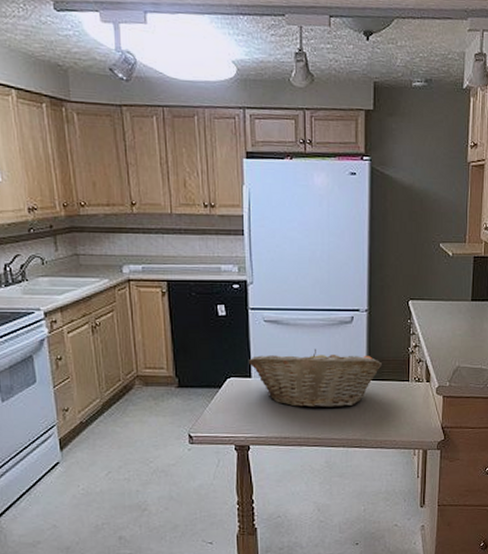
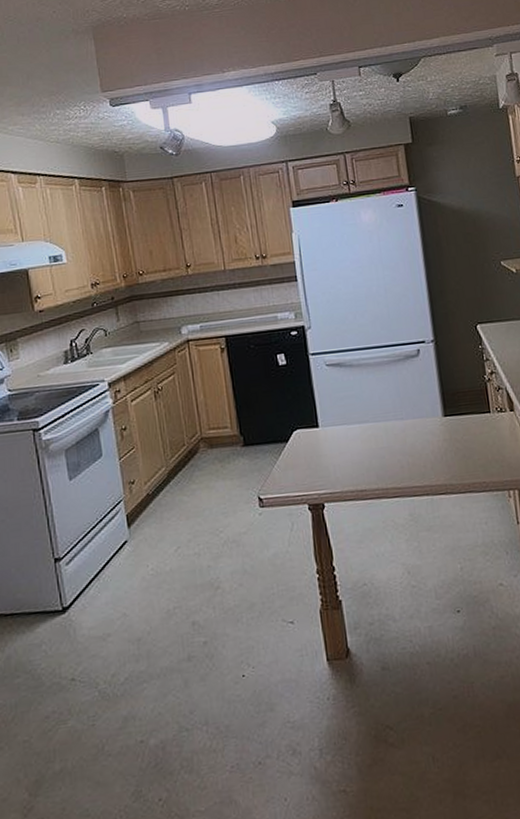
fruit basket: present [248,348,382,409] -> none [313,388,458,455]

